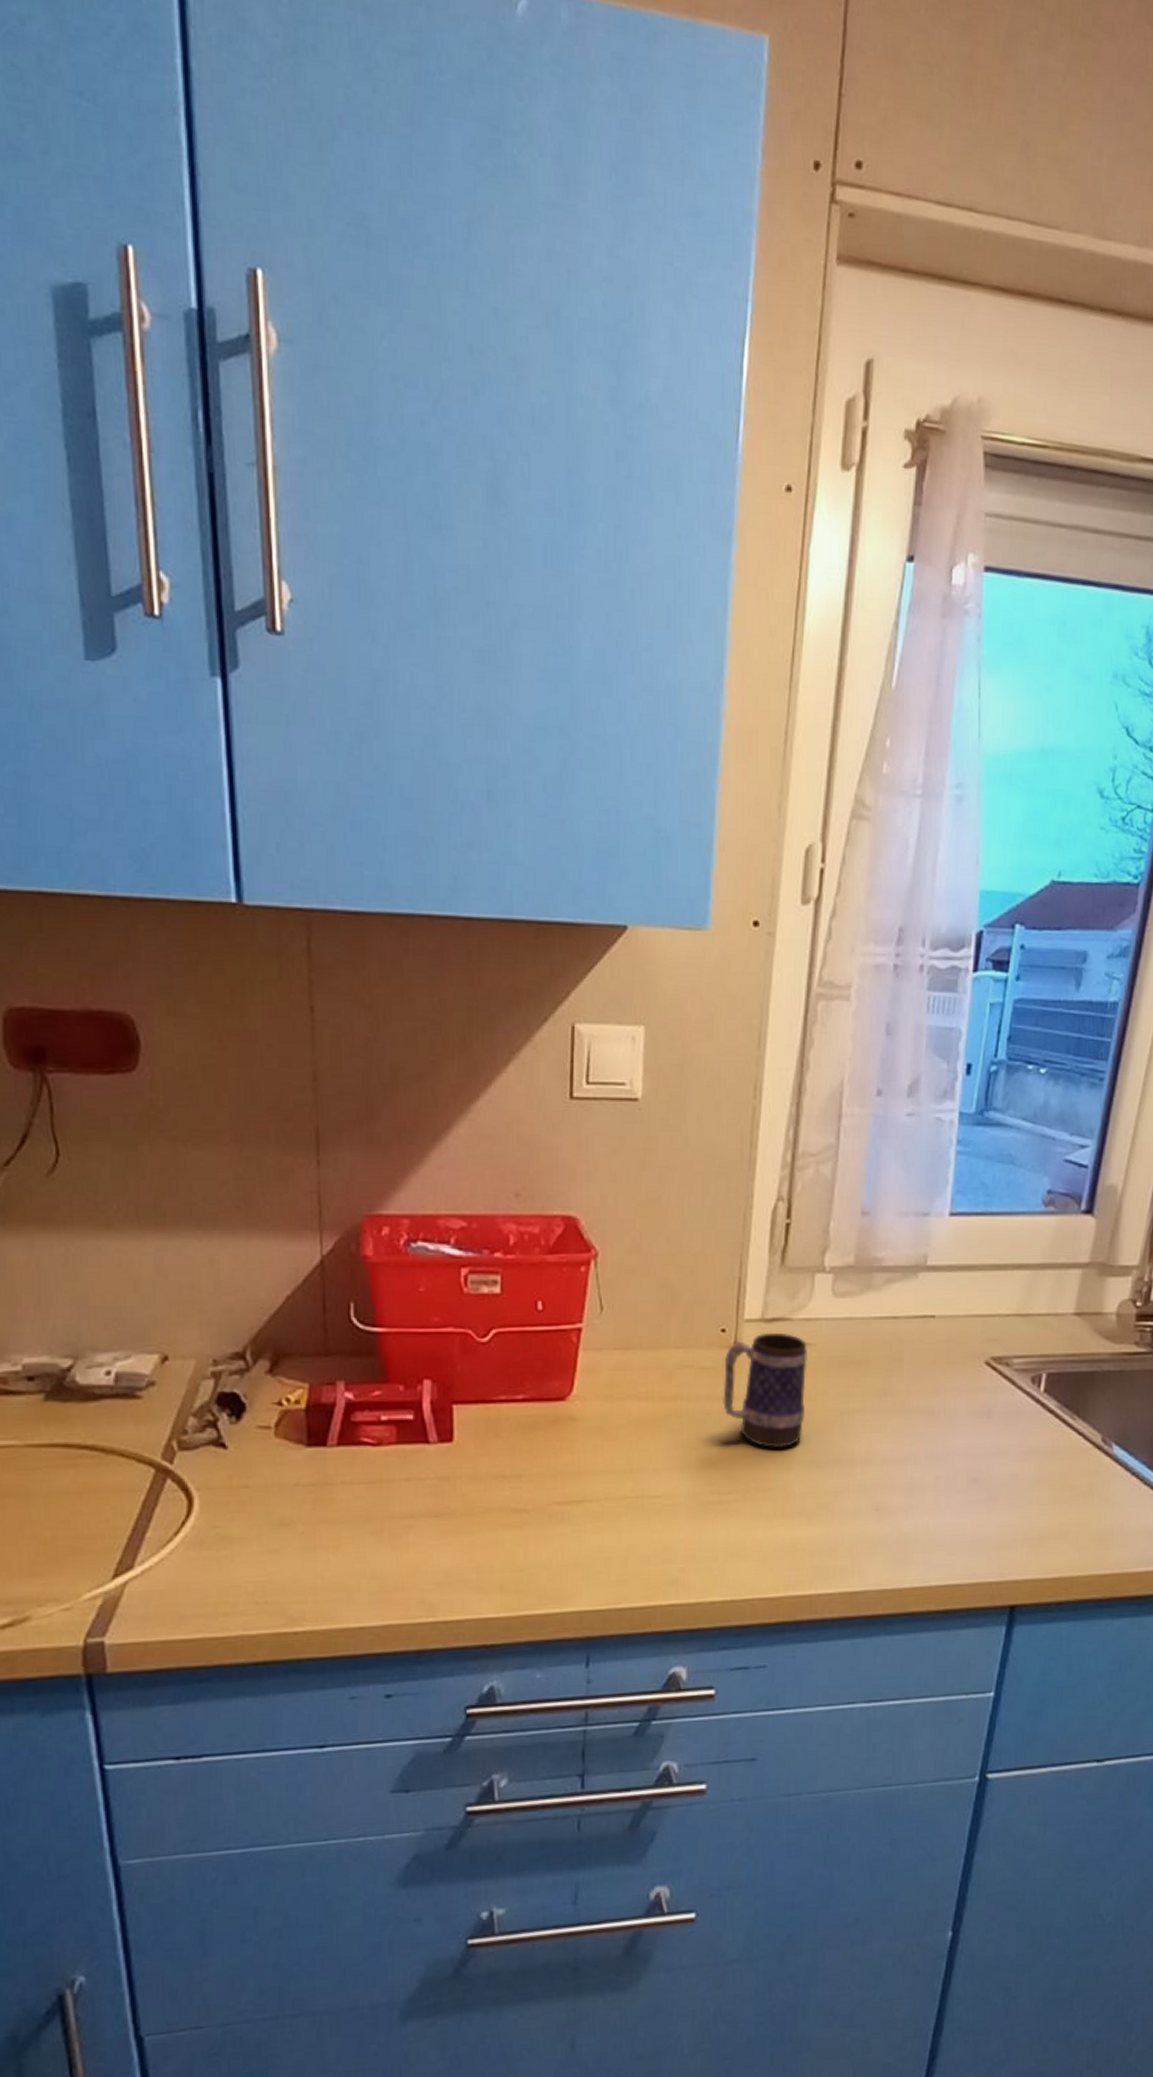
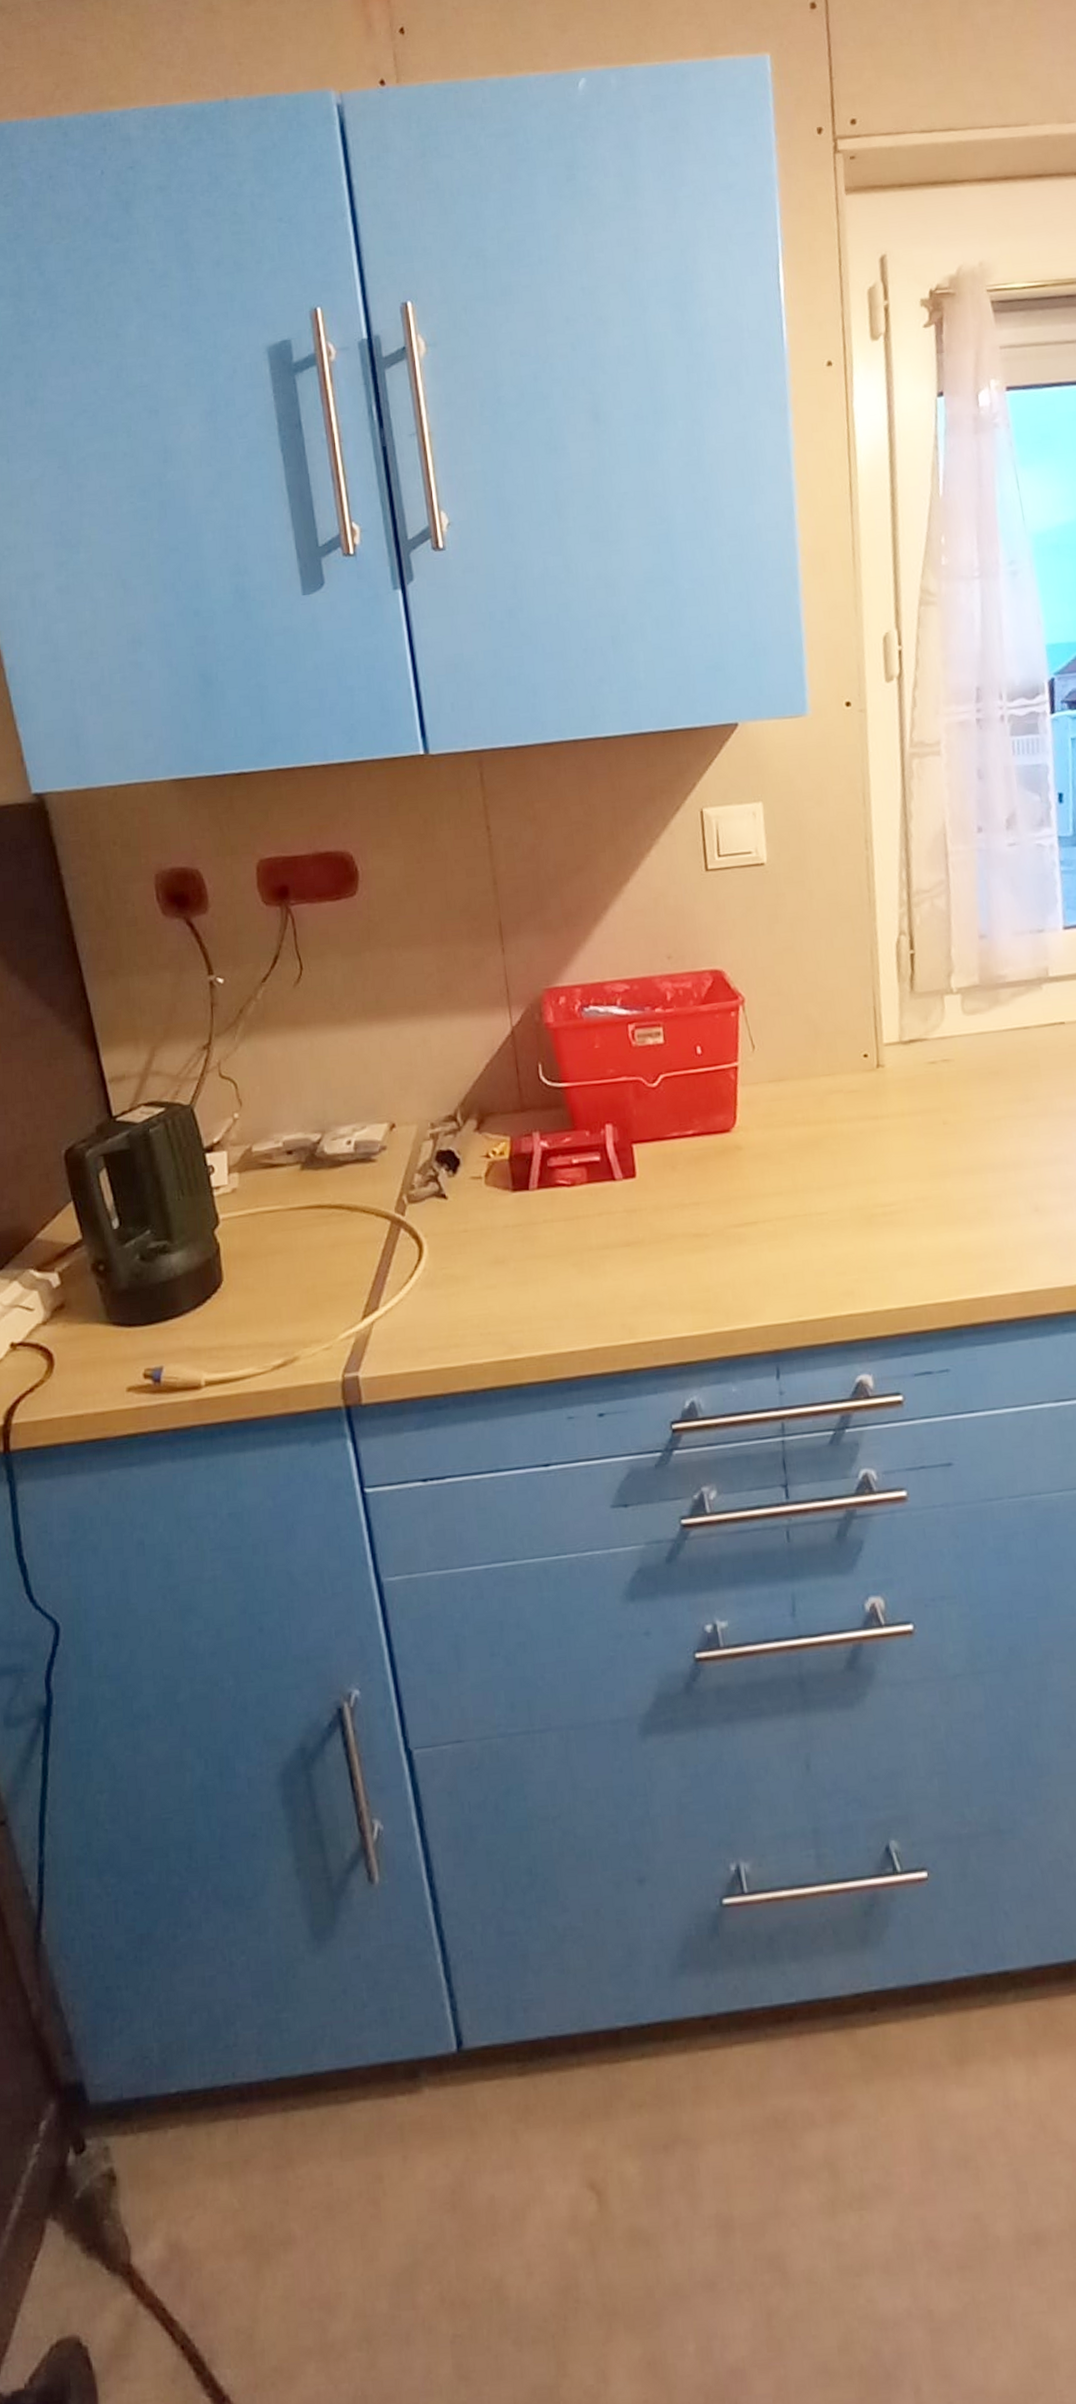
mug: present [723,1332,809,1449] -> none [870,1052,953,1160]

